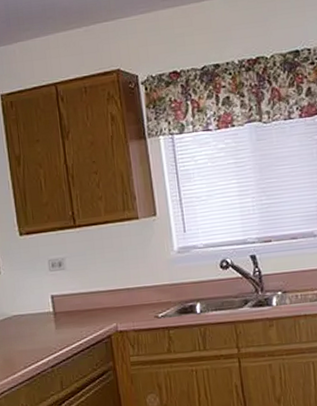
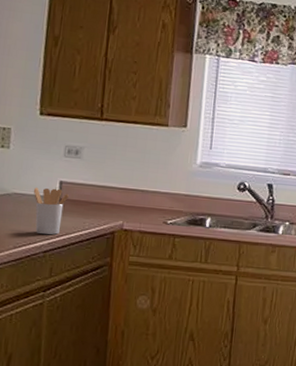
utensil holder: none [29,303,63,351] -> present [33,188,70,235]

